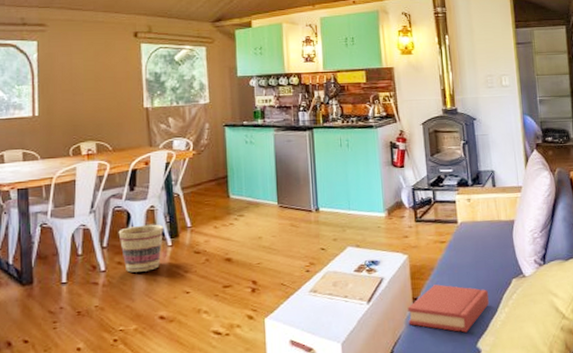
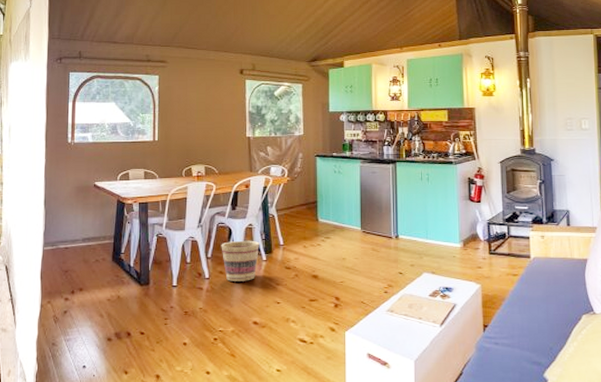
hardback book: present [407,284,489,333] -> none [478,314,558,362]

